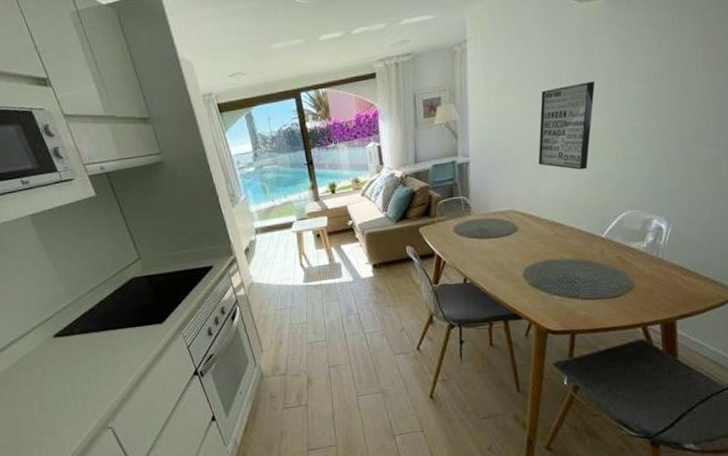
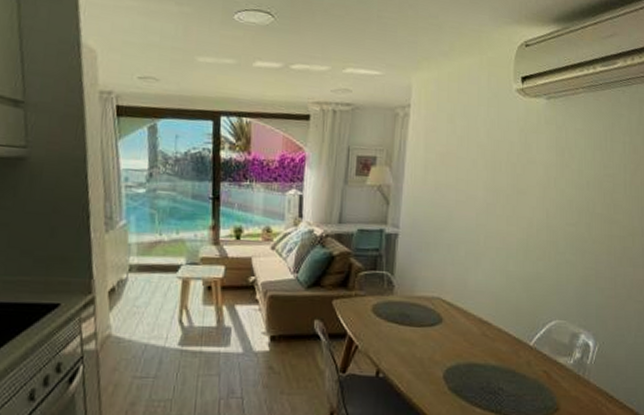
wall art: present [538,81,595,170] -> none [471,174,533,267]

